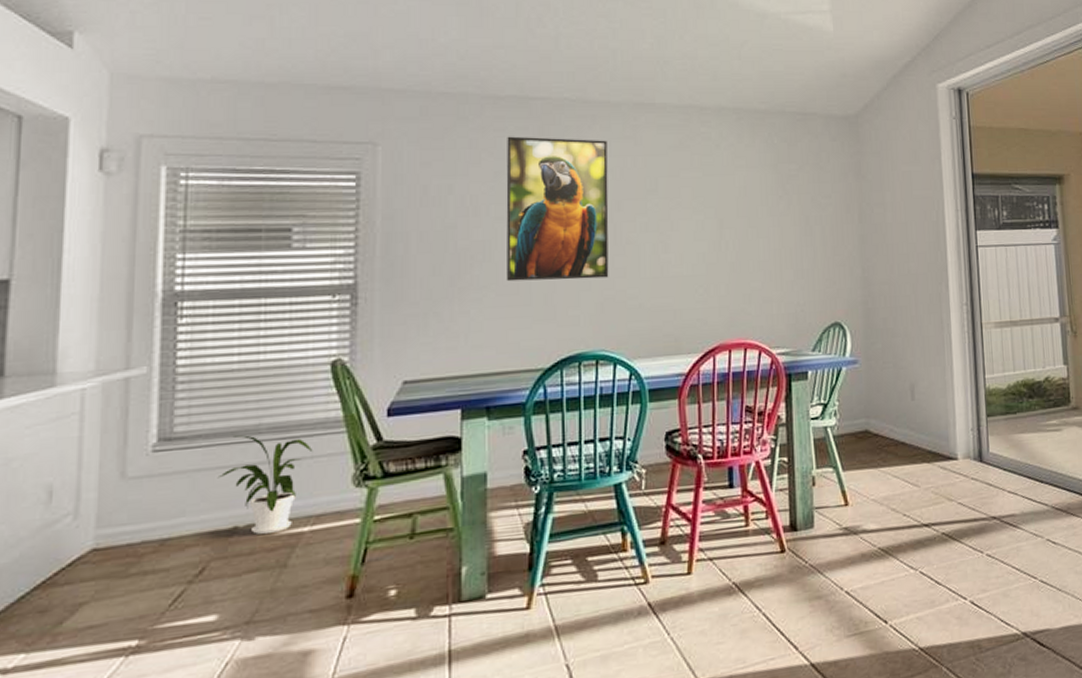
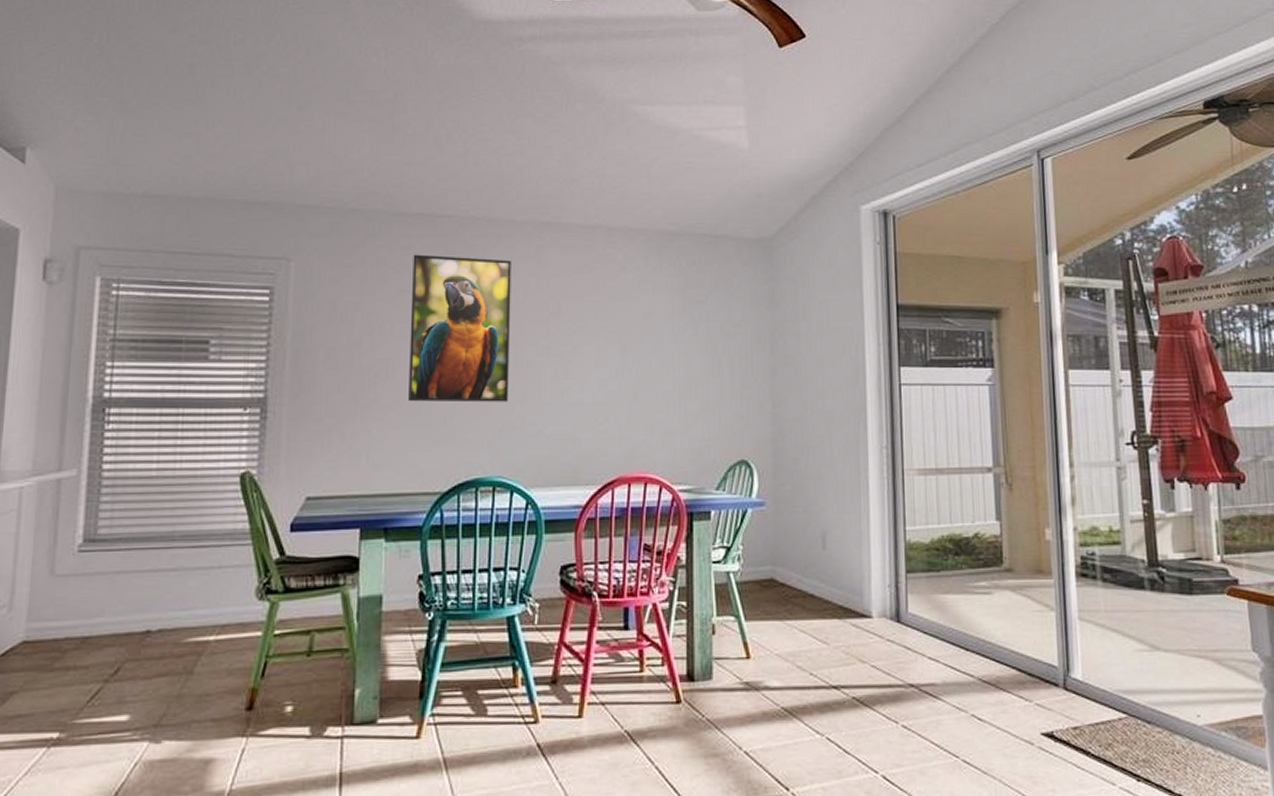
house plant: present [217,435,313,534] -> none [134,541,221,639]

